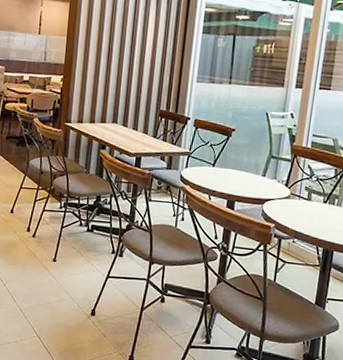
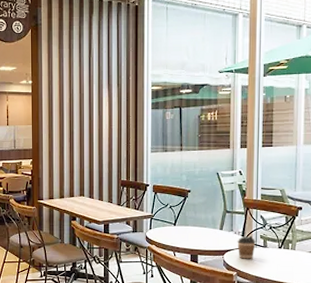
coffee cup: none [279,185,300,212] -> present [237,235,256,259]

